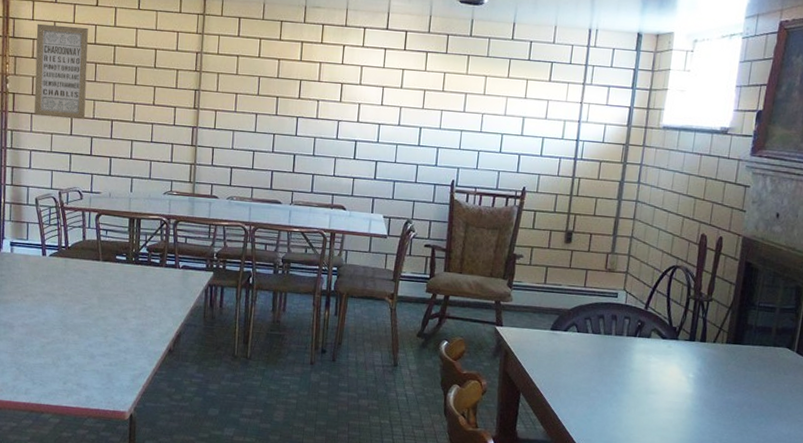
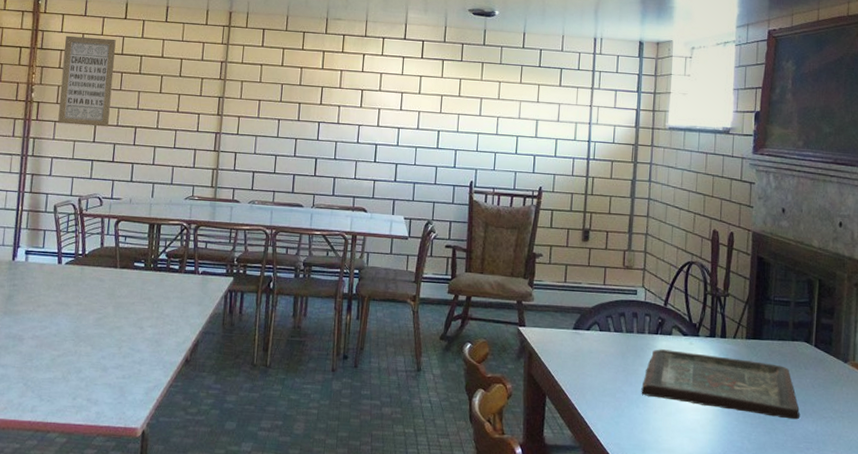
board game: none [615,351,775,423] -> present [641,349,800,420]

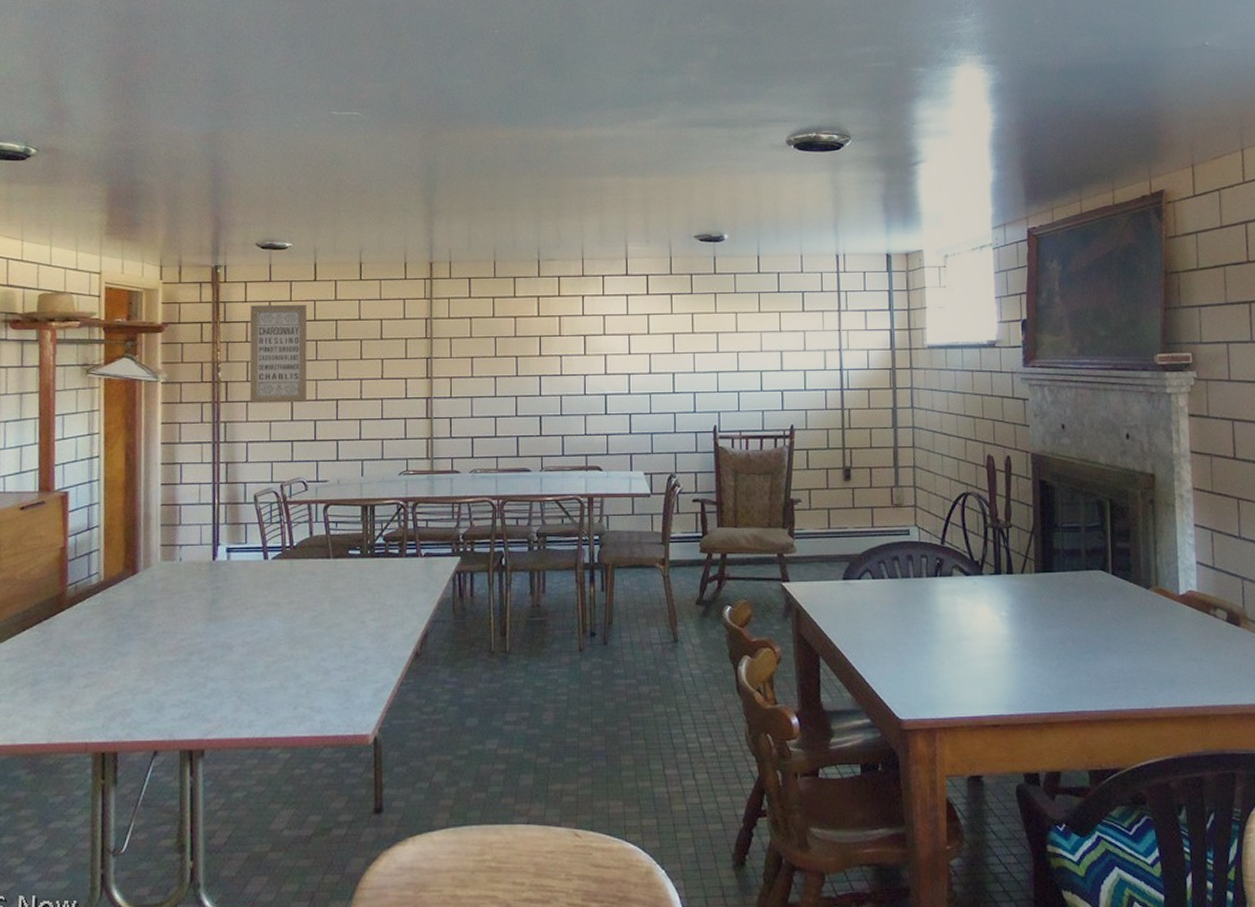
board game: present [641,349,800,420] -> none [924,593,1103,658]

